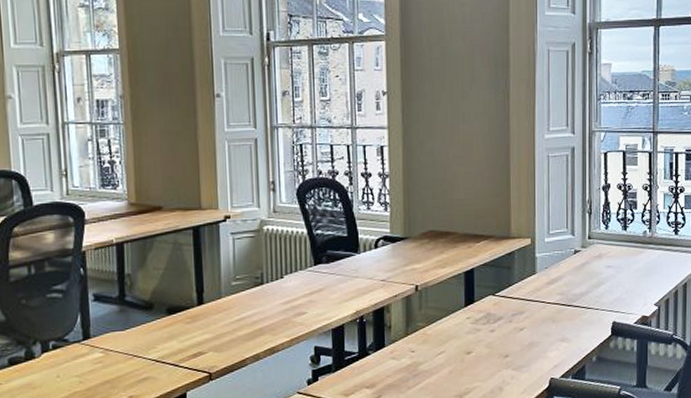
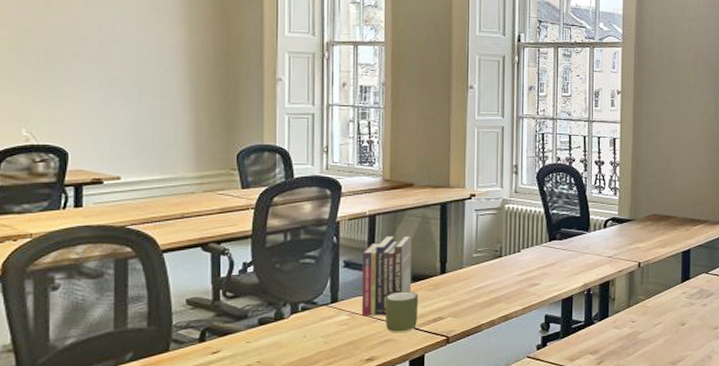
books: none [112,264,168,353] -> present [361,235,412,316]
mug: none [140,325,177,371] -> present [385,291,419,333]

